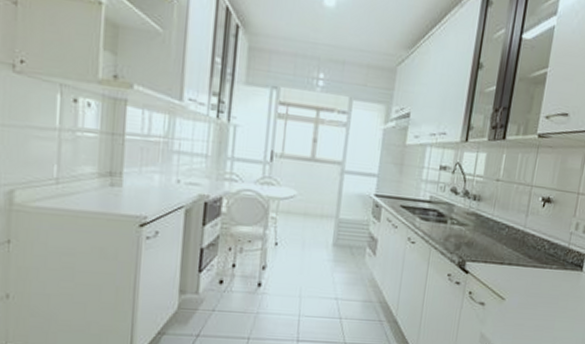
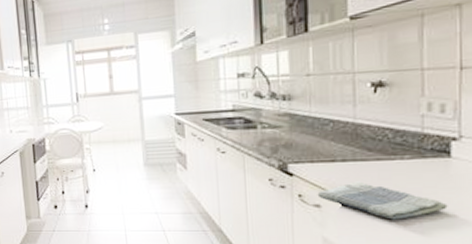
dish towel: none [484,284,573,321] -> present [317,181,448,220]

